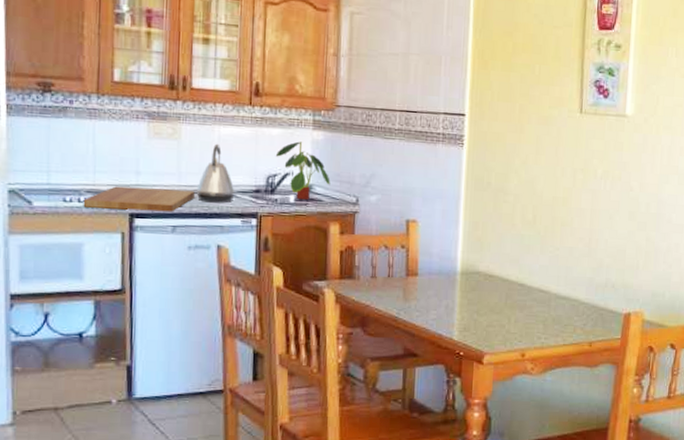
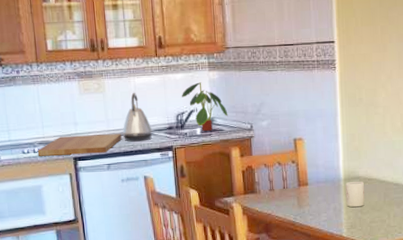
mug: none [460,276,484,307] -> present [345,181,365,208]

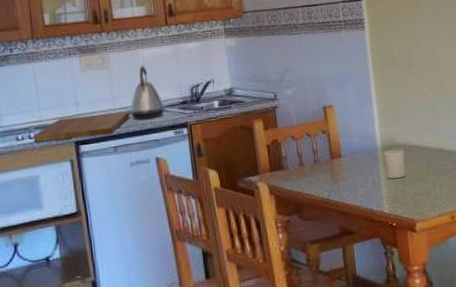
plant: present [181,82,228,131] -> none [195,50,249,104]

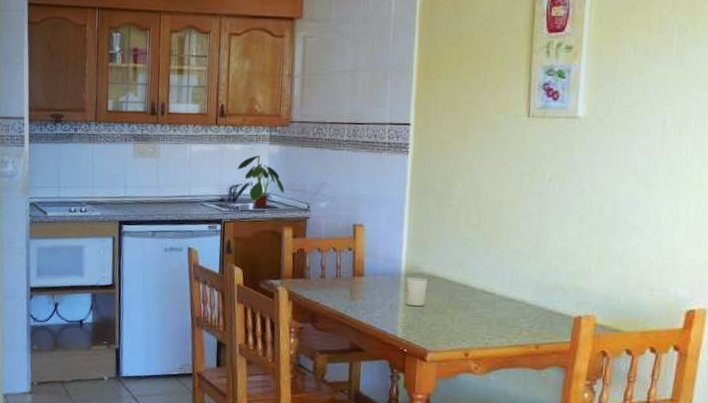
cutting board: present [33,112,130,142] -> none [84,198,170,220]
kettle: present [130,65,165,121] -> none [171,159,203,211]
plant: none [195,50,249,104] -> present [237,155,285,207]

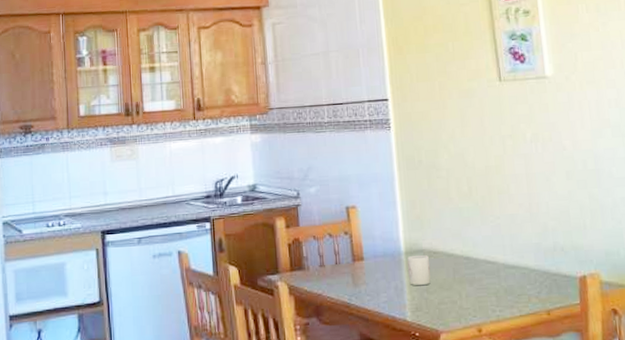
plant: present [237,155,285,207] -> none [220,146,272,199]

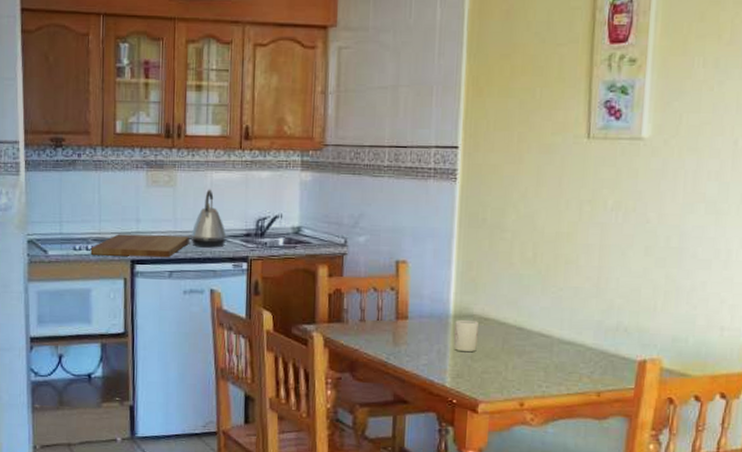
cutting board: none [62,204,155,230] -> present [90,234,189,258]
kettle: none [155,158,189,213] -> present [191,189,227,248]

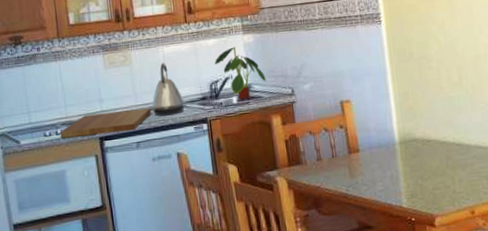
plant: none [264,183,319,242] -> present [214,47,266,99]
mug: present [453,319,479,353] -> none [401,143,425,174]

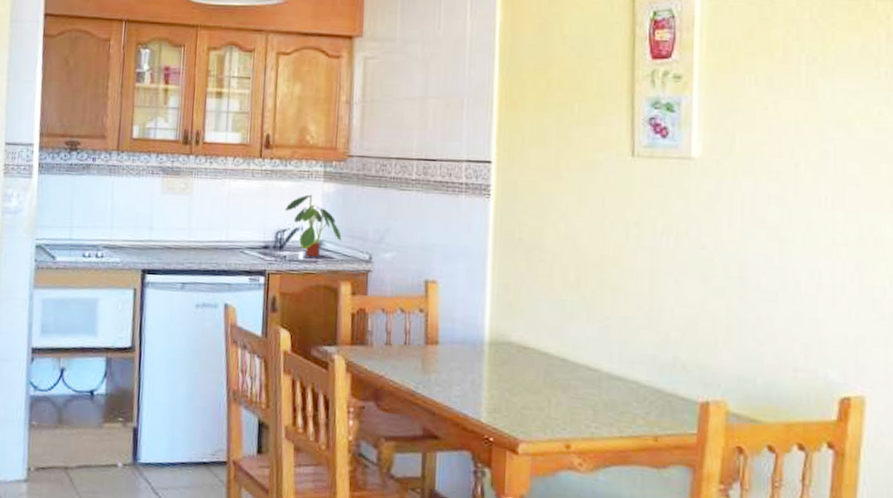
cutting board: present [60,108,151,138] -> none [100,241,204,269]
kettle: present [151,62,185,117] -> none [205,198,244,260]

